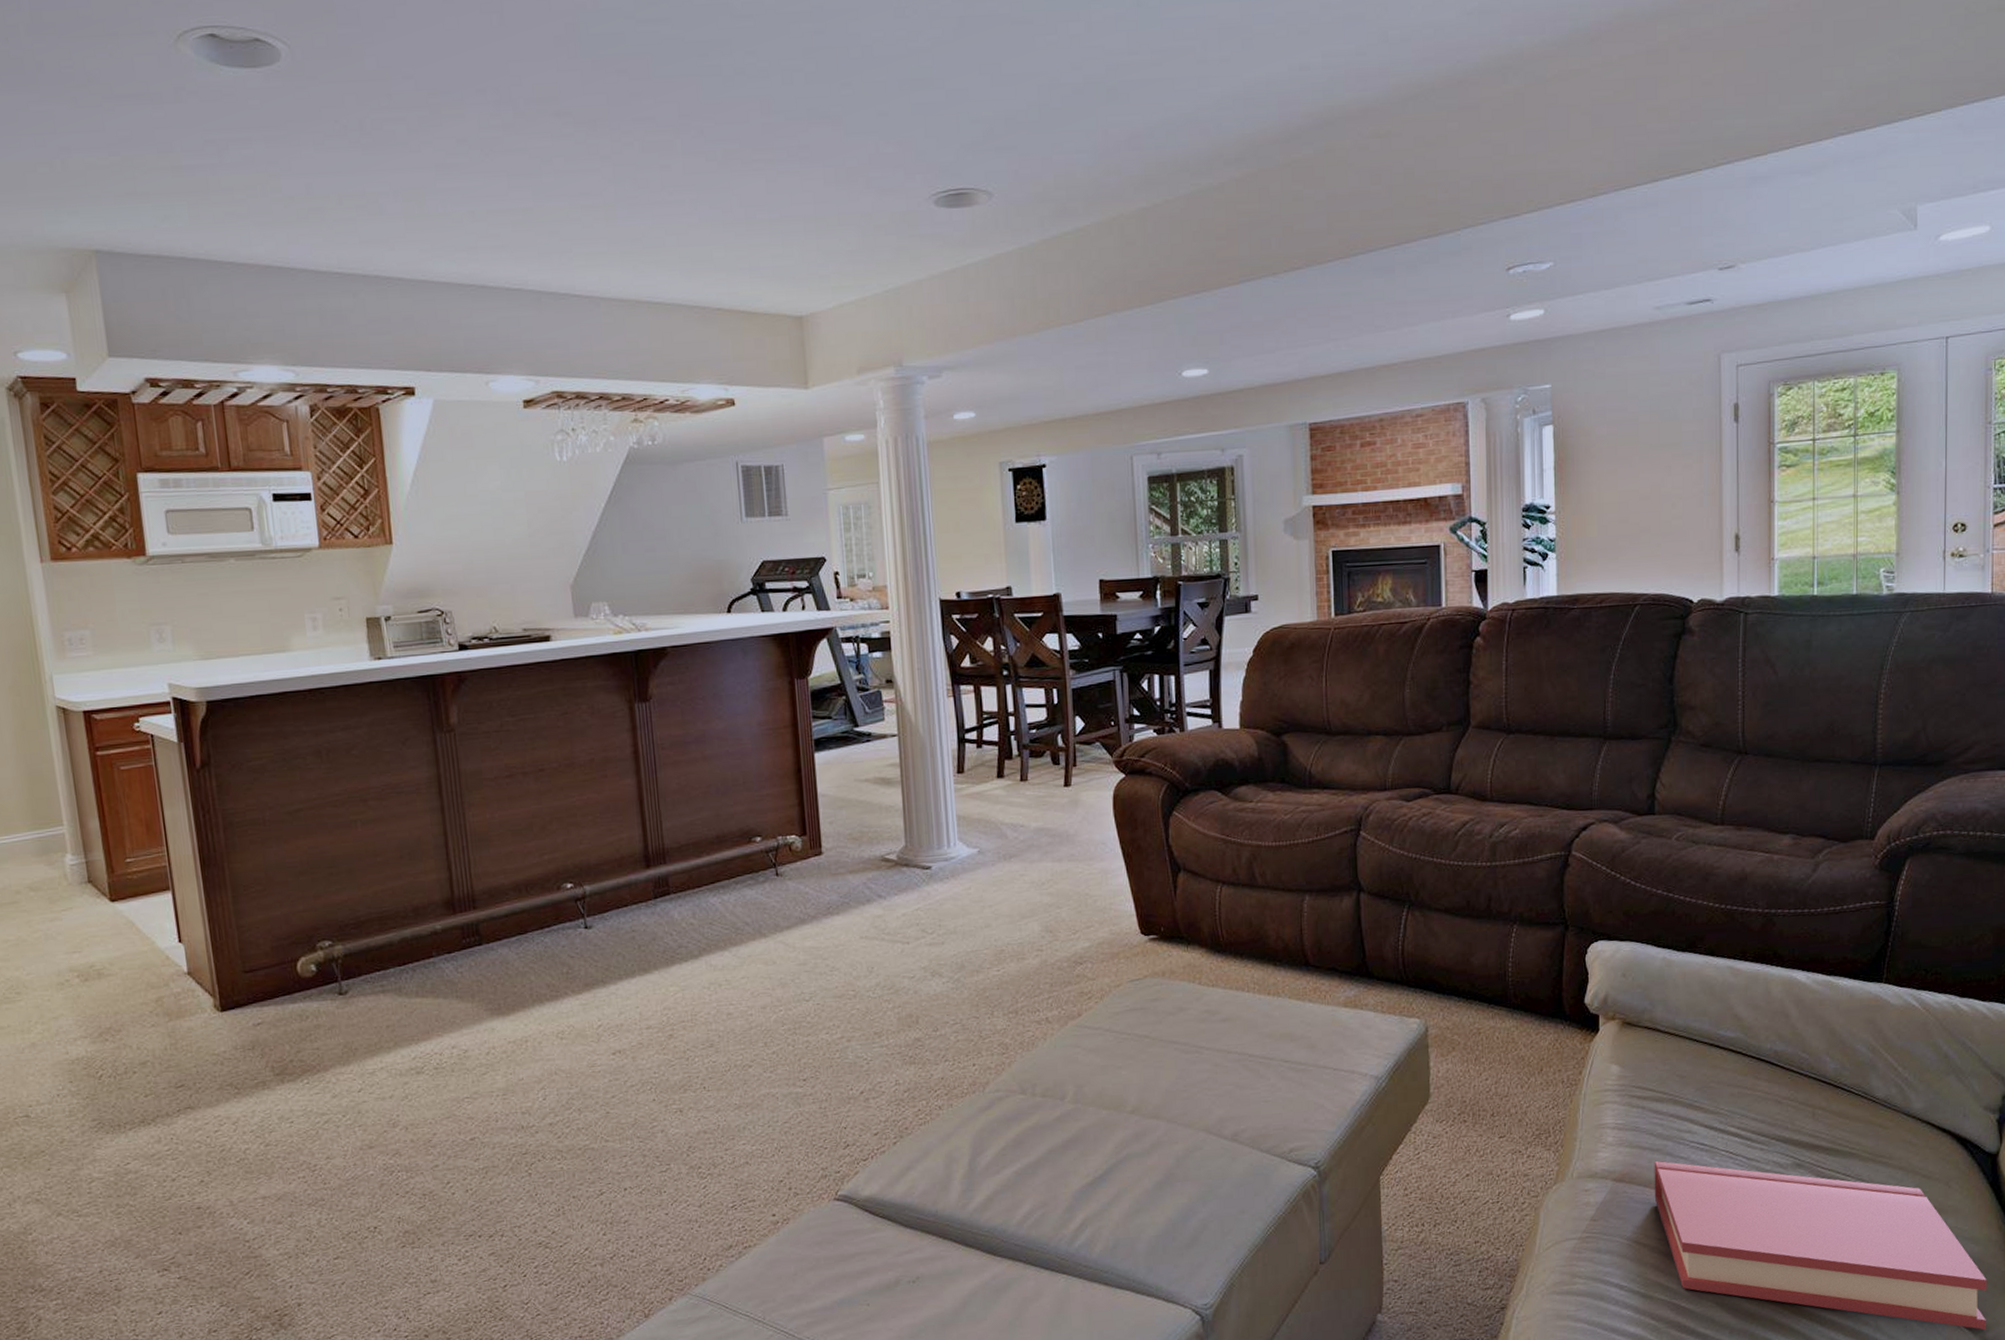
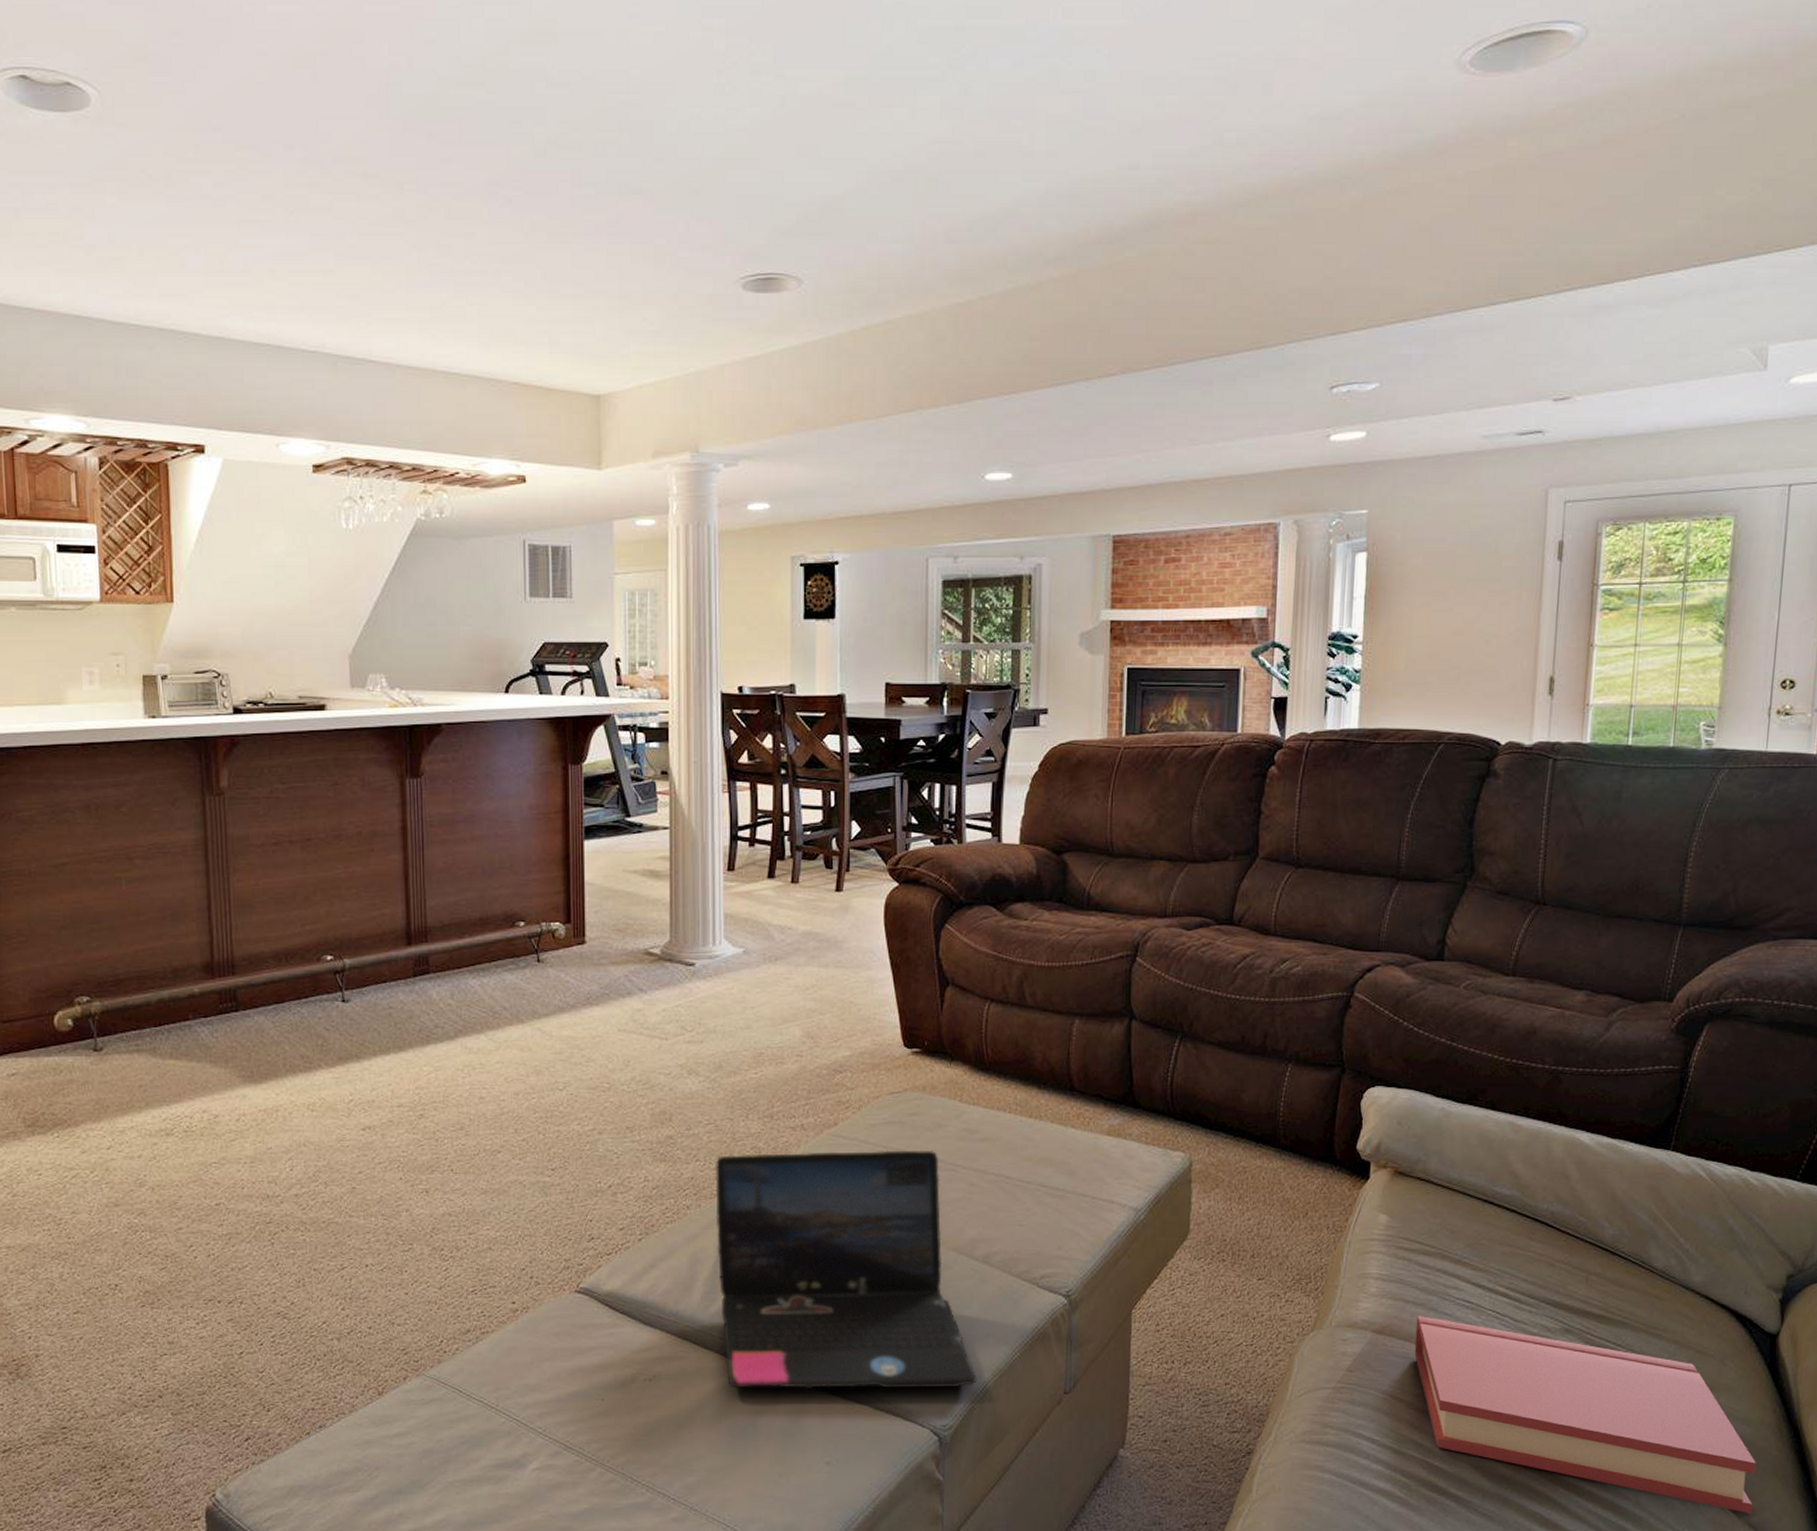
laptop: none [964,1034,1235,1284] -> present [715,1150,977,1389]

